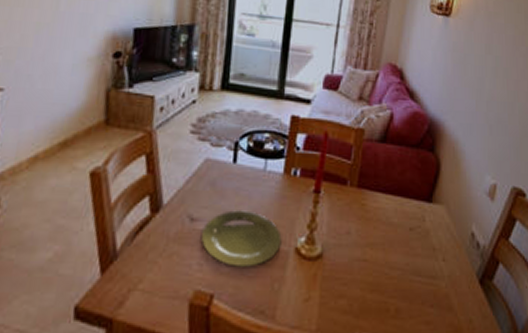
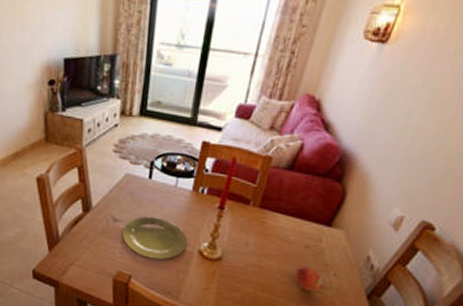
fruit: none [403,253,433,286] -> present [294,266,323,293]

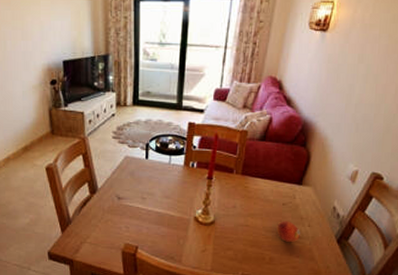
plate: present [122,216,188,260] -> none [127,192,184,229]

